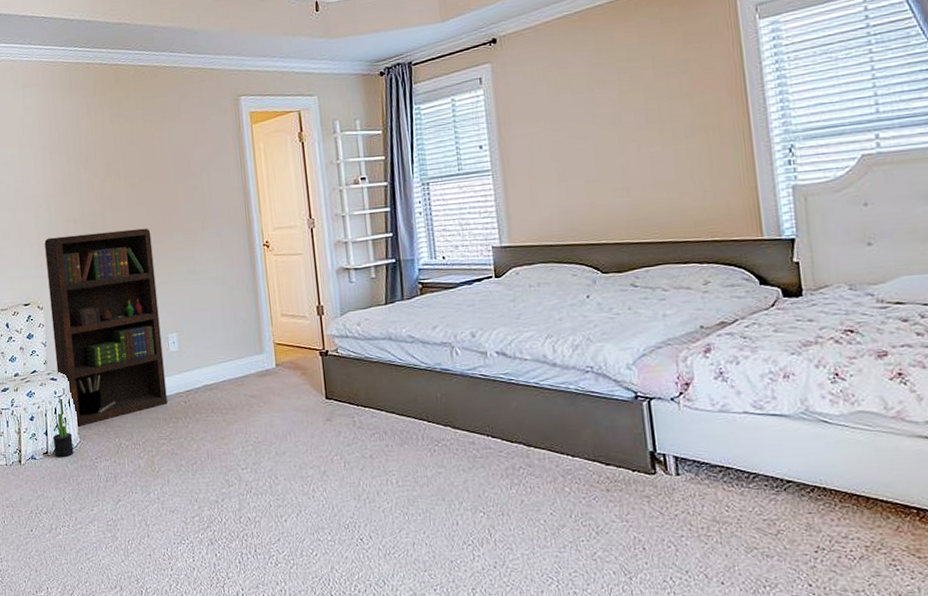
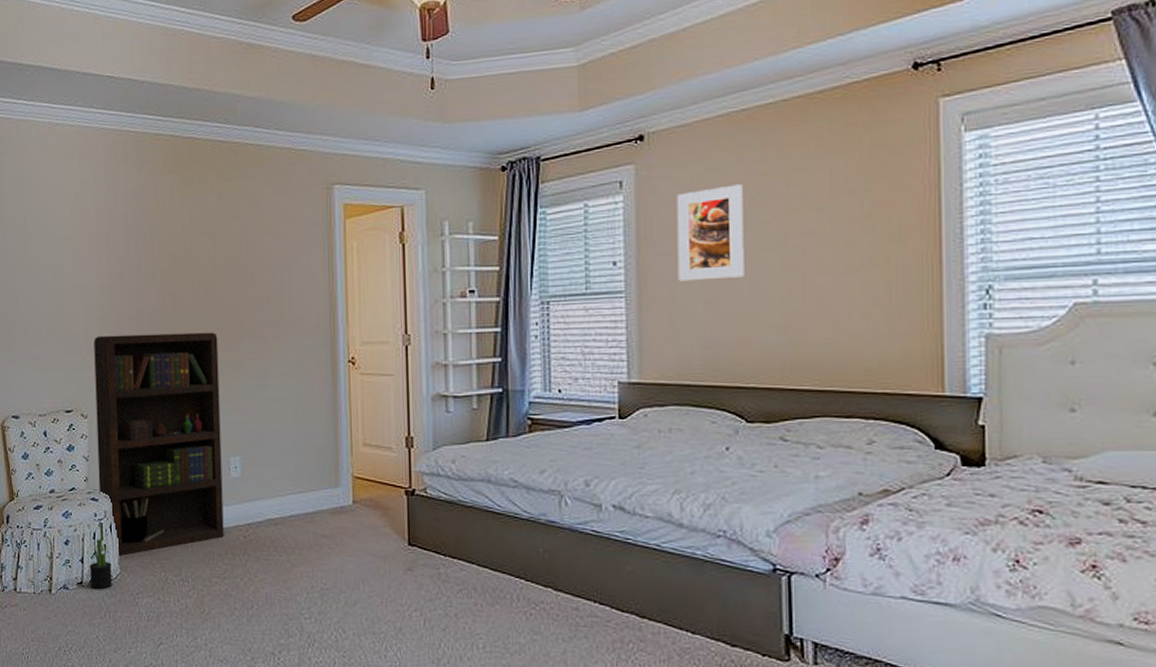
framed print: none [527,74,589,159] -> present [676,184,744,282]

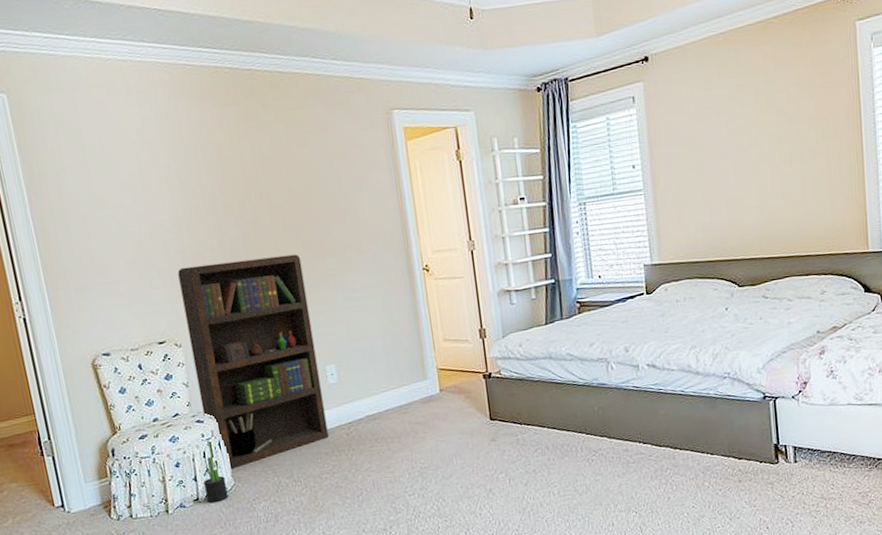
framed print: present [676,184,744,282] -> none [676,95,730,178]

